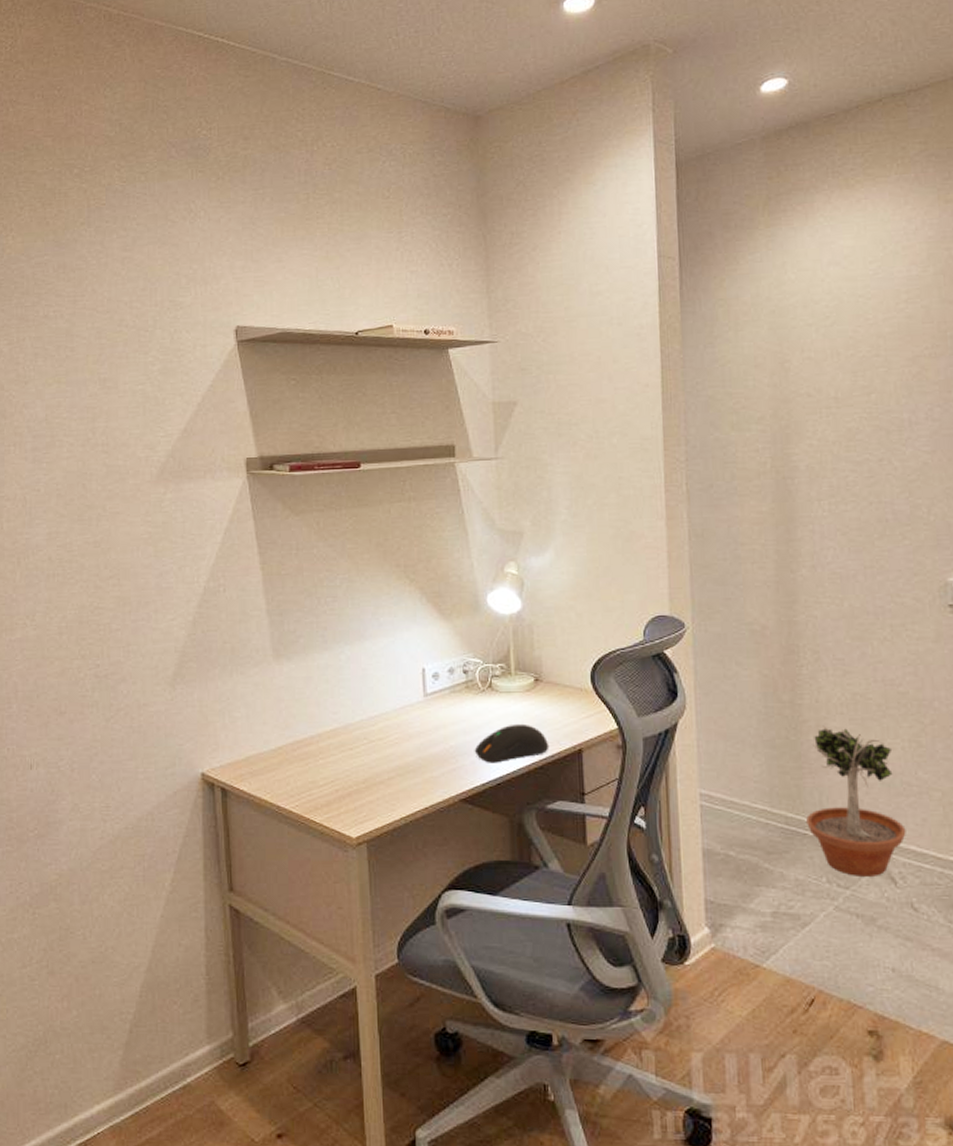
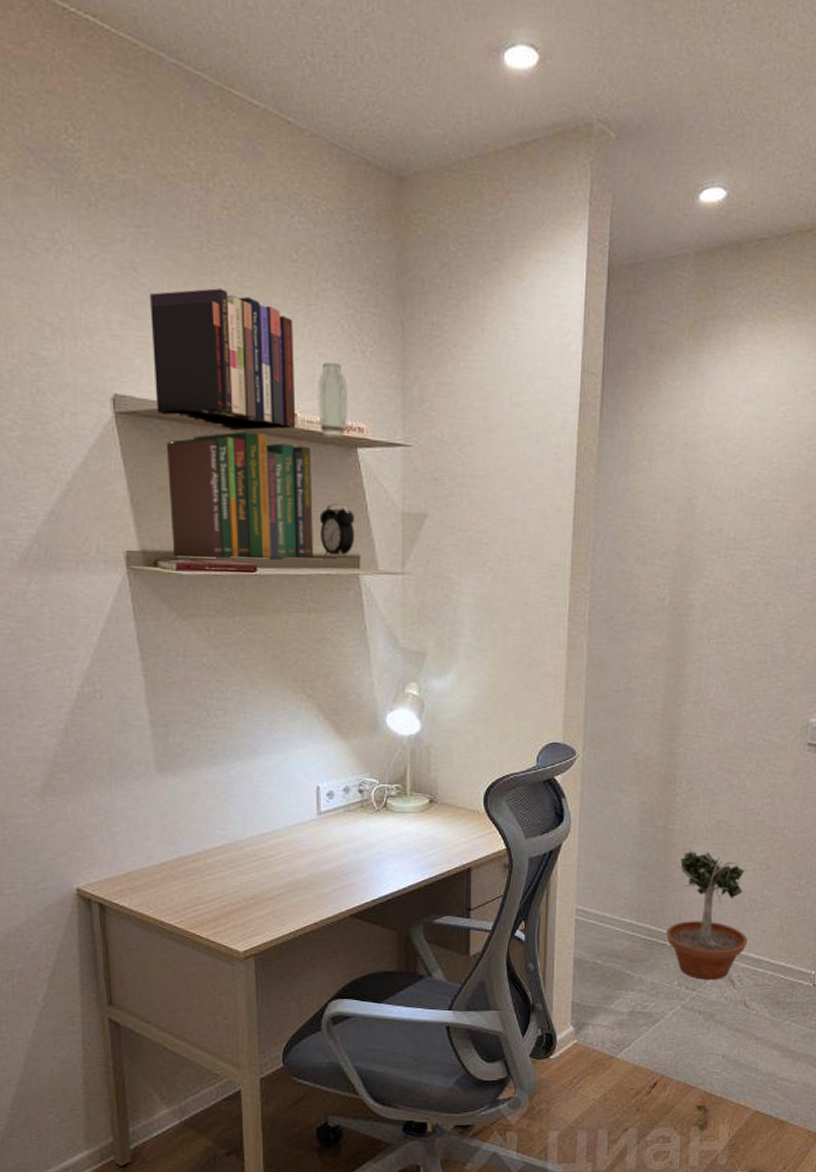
books: none [266,229,392,345] -> present [150,288,296,430]
books: none [281,345,411,459] -> present [167,431,313,559]
vase: none [409,278,439,343] -> present [316,363,349,438]
alarm clock: none [411,400,456,451] -> present [313,503,361,560]
computer mouse: present [474,723,550,763] -> none [366,843,440,880]

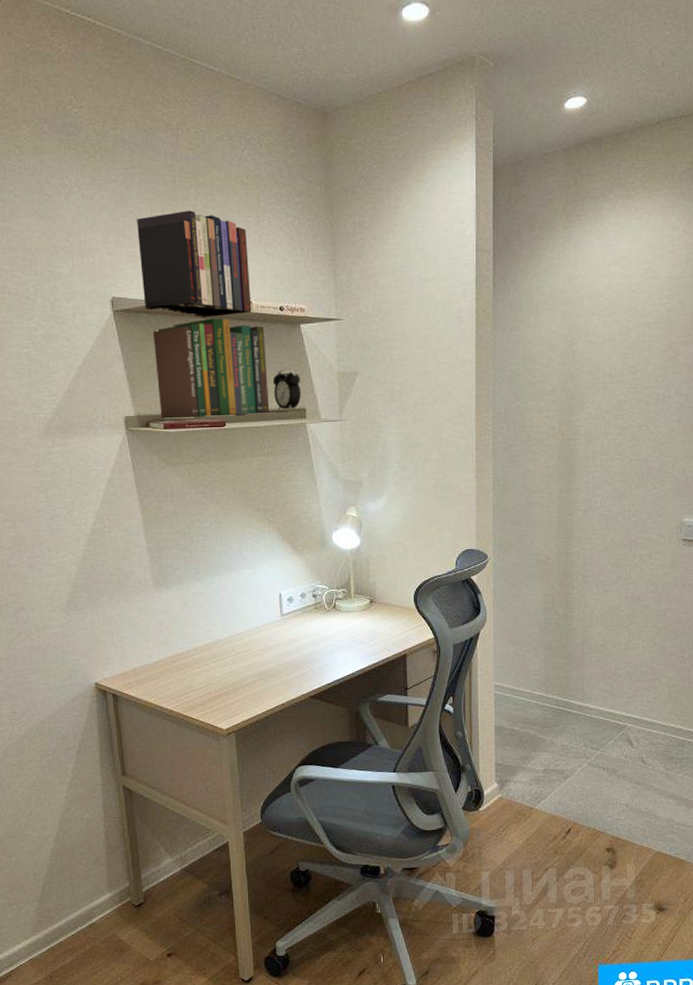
vase: present [316,363,349,438] -> none [266,260,292,318]
potted tree: present [666,849,748,980] -> none [572,632,641,741]

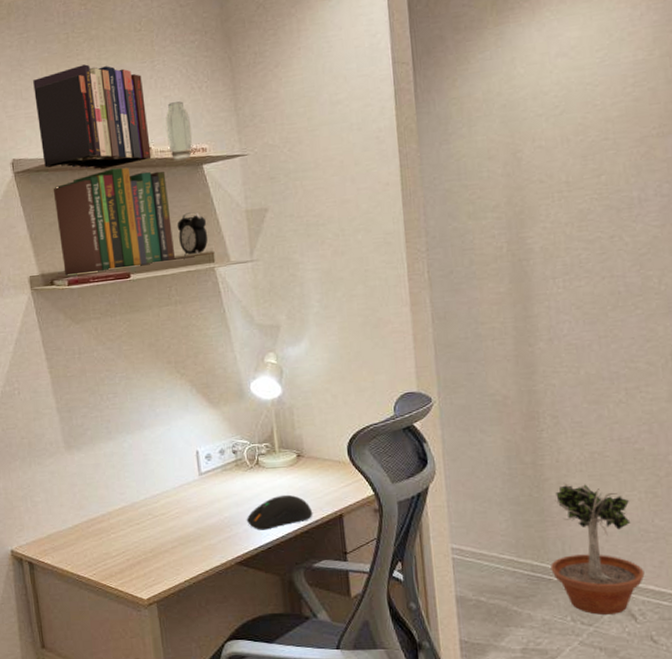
vase: none [266,260,292,318] -> present [165,101,193,162]
computer mouse: none [321,636,381,667] -> present [246,494,313,530]
potted tree: none [572,632,641,741] -> present [551,482,645,615]

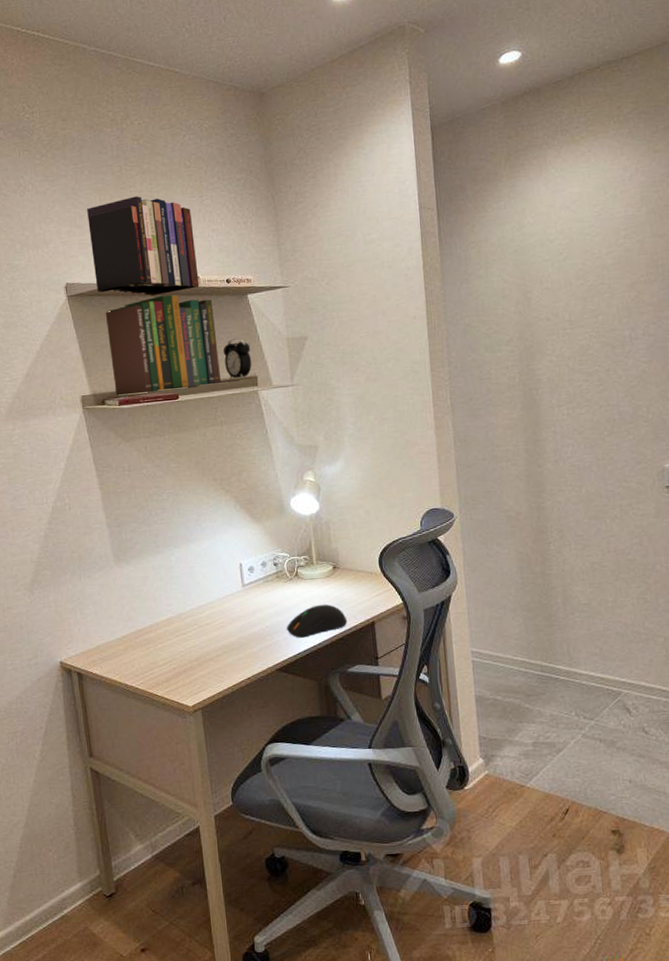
vase: present [165,101,193,162] -> none [212,234,238,291]
potted tree: present [551,482,645,615] -> none [557,590,637,709]

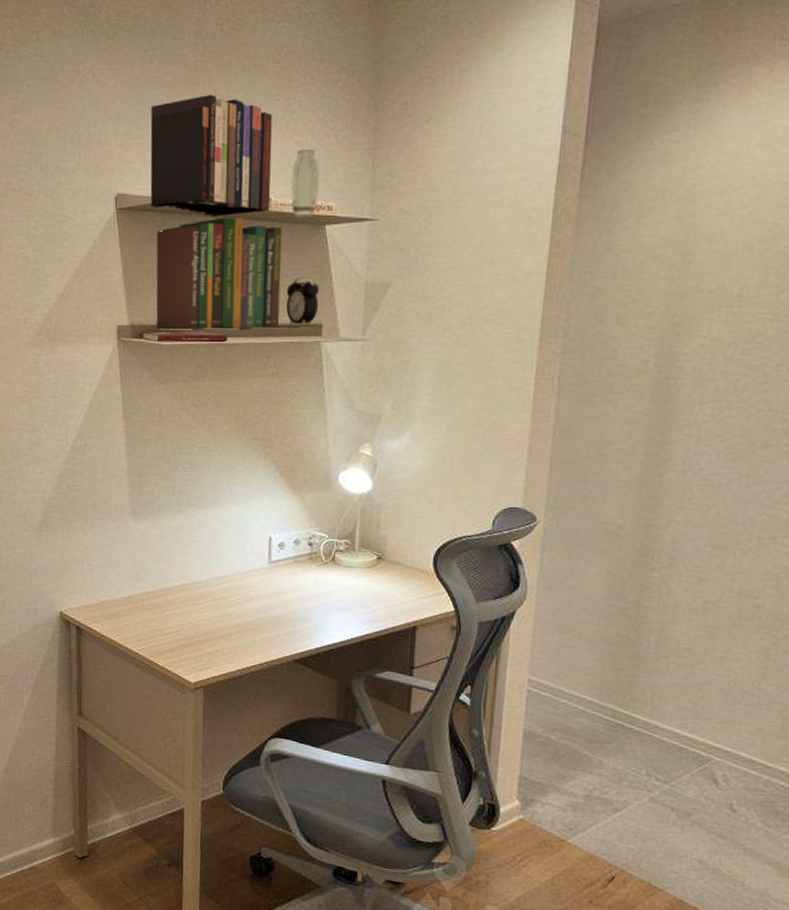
vase: none [212,234,238,291] -> present [290,149,320,218]
computer mouse: present [286,604,348,638] -> none [311,596,385,631]

